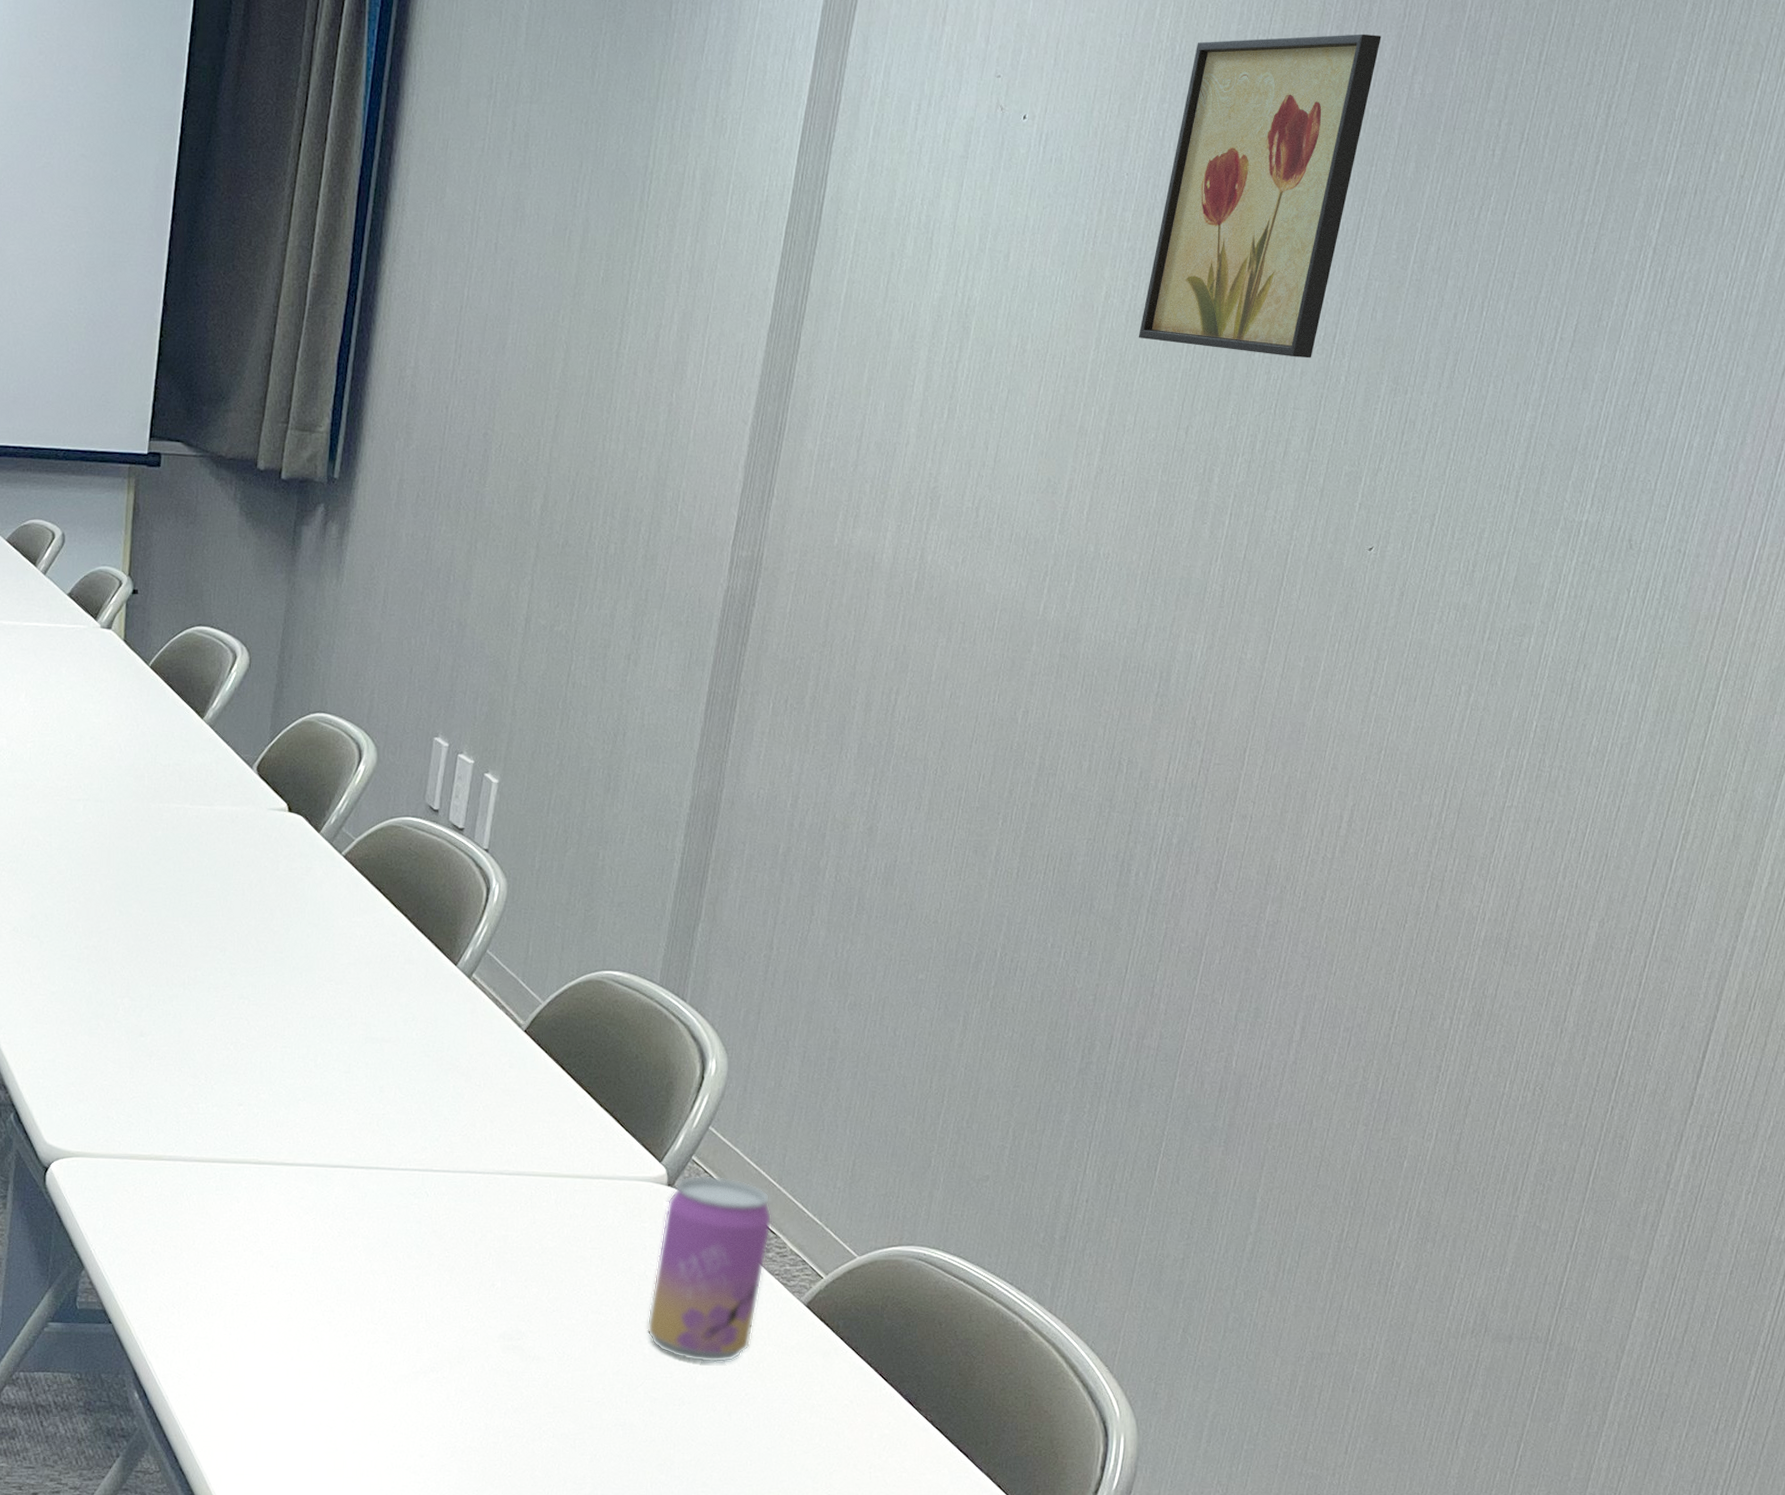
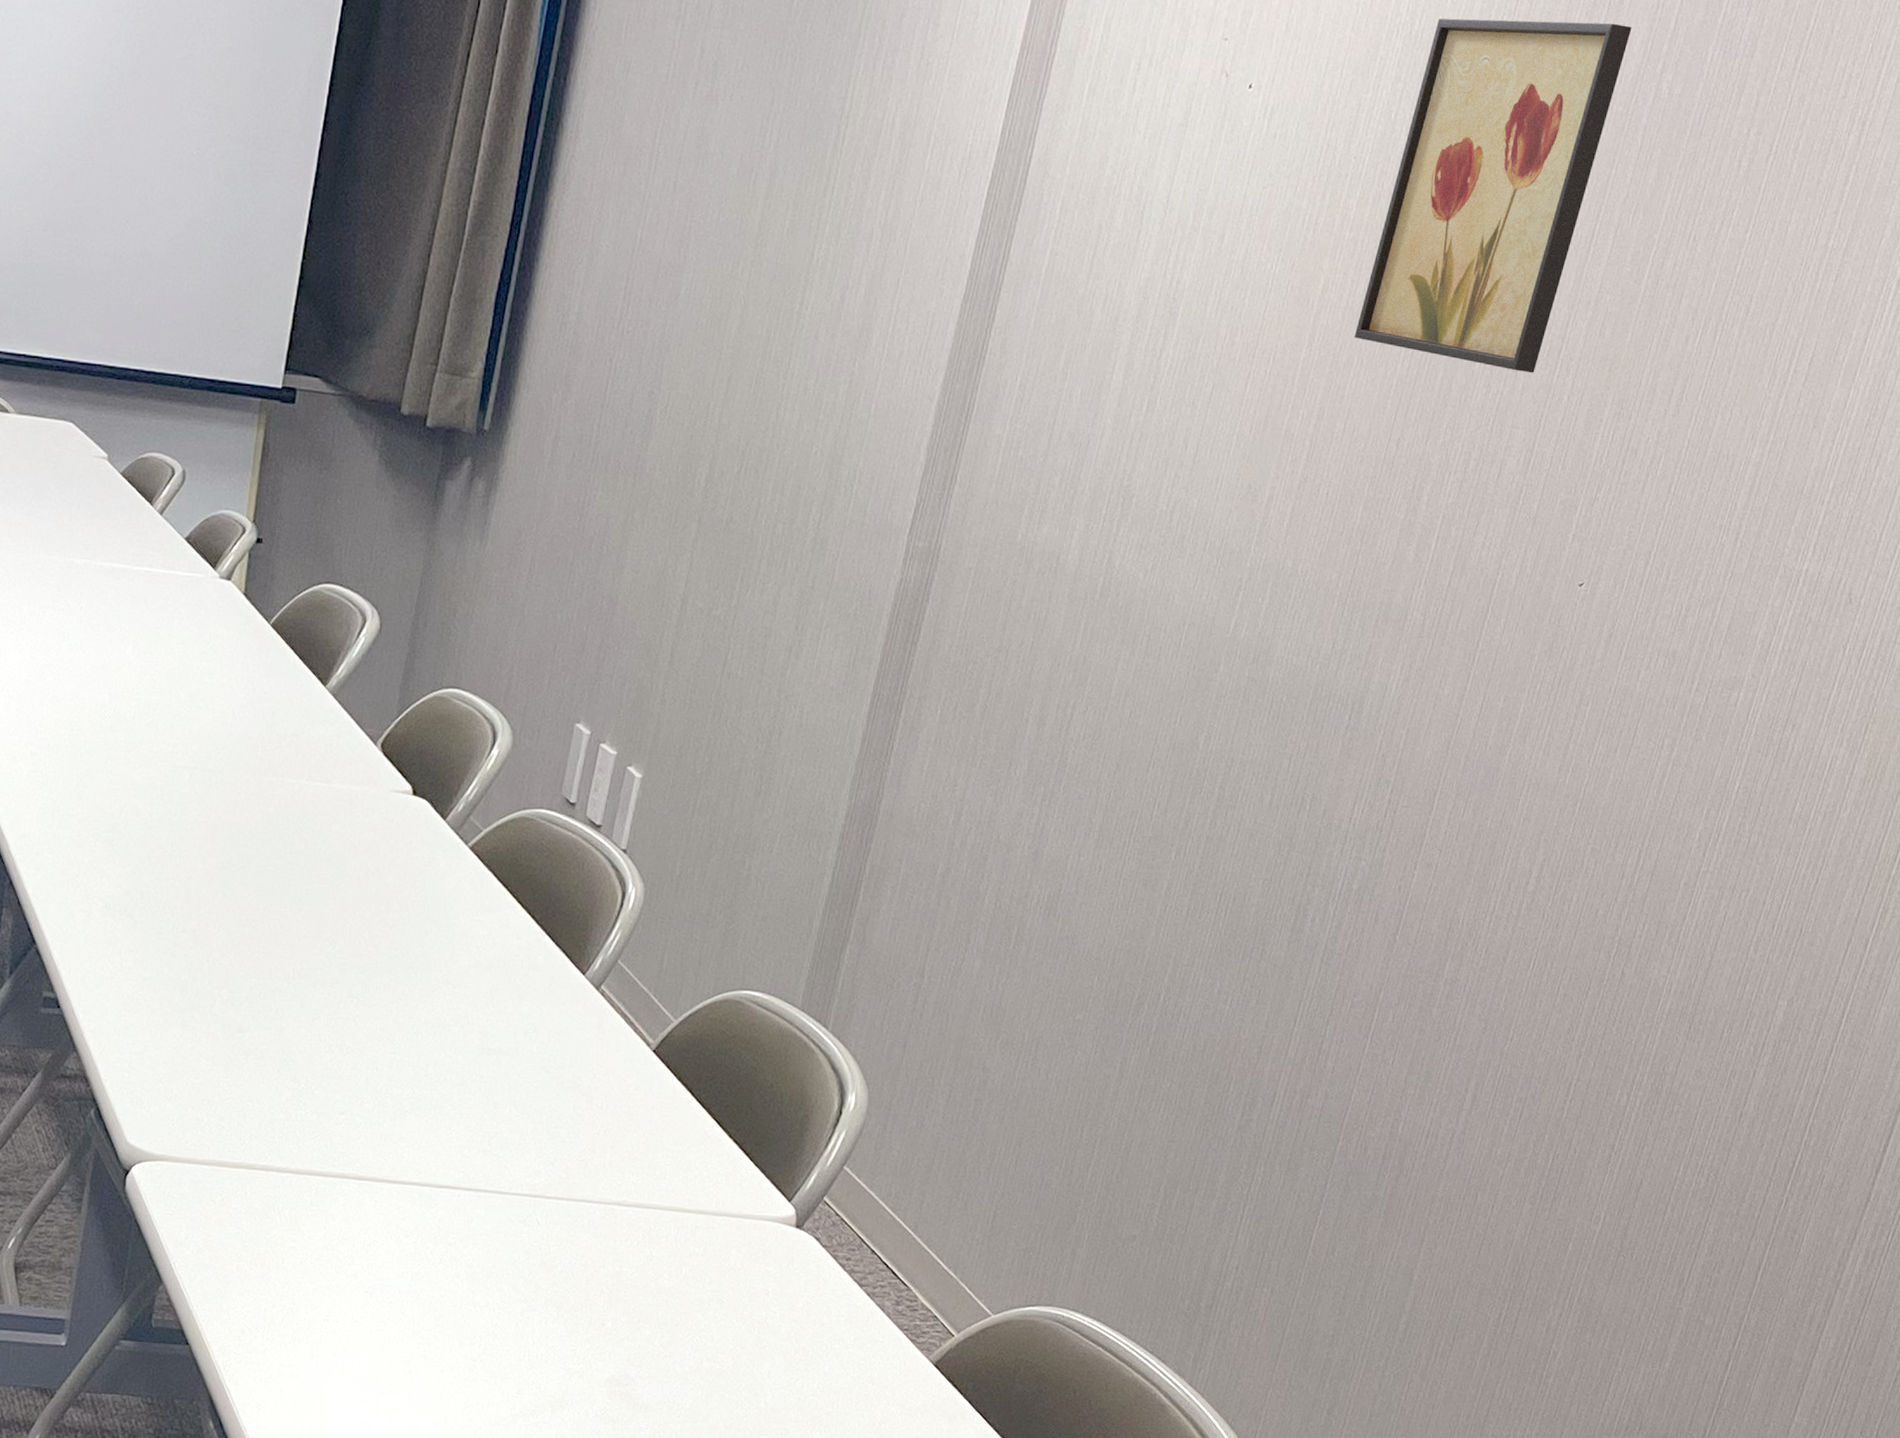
beer can: present [647,1175,772,1363] -> none [764,1217,905,1422]

